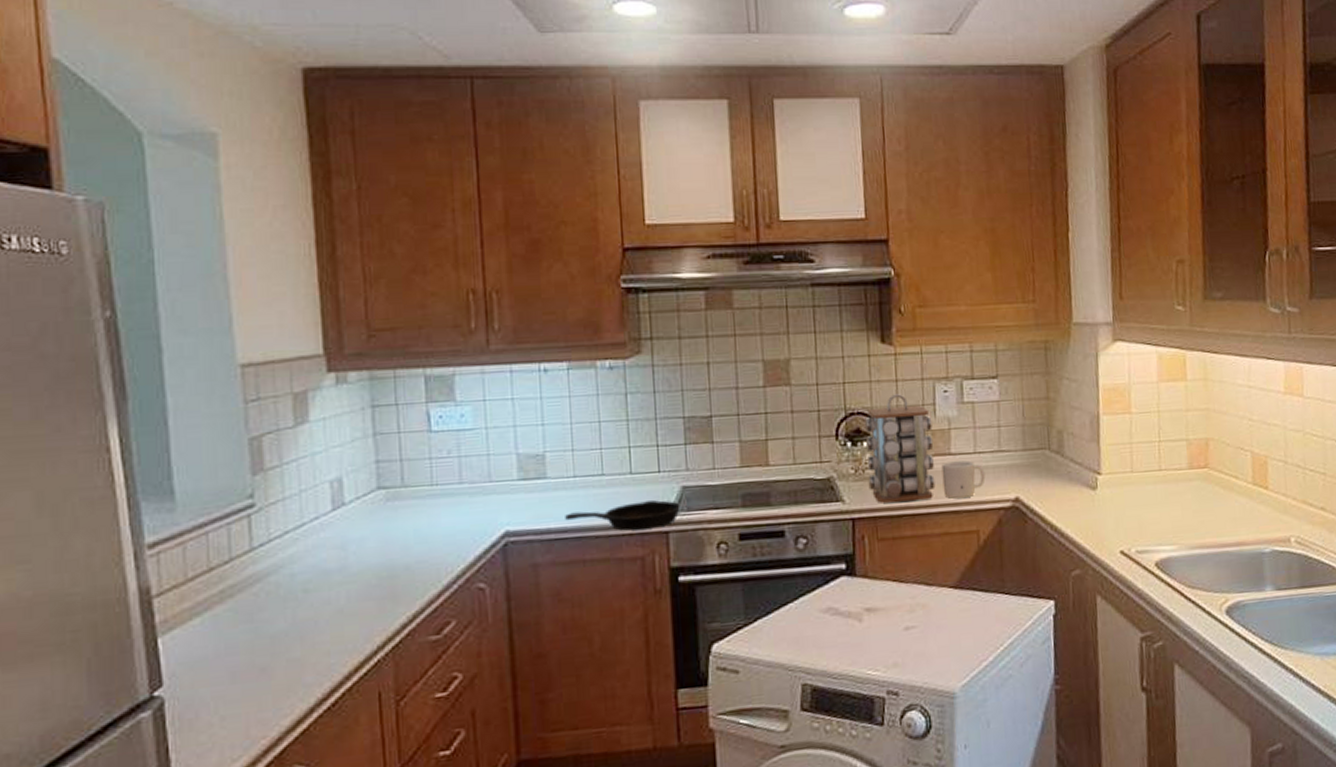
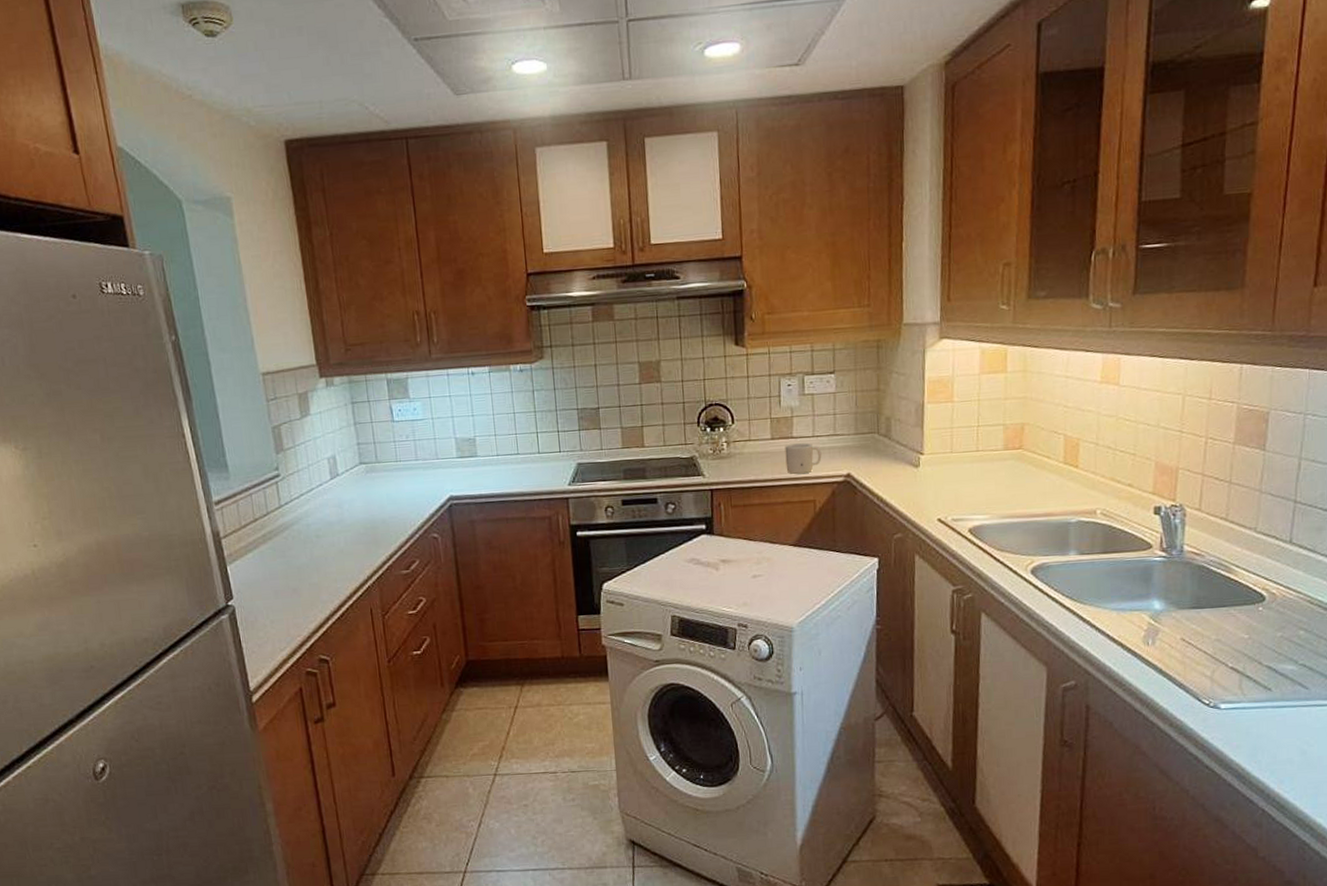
frying pan: present [565,500,681,531] -> none [492,473,577,497]
spice rack: present [865,394,936,504] -> none [721,388,780,478]

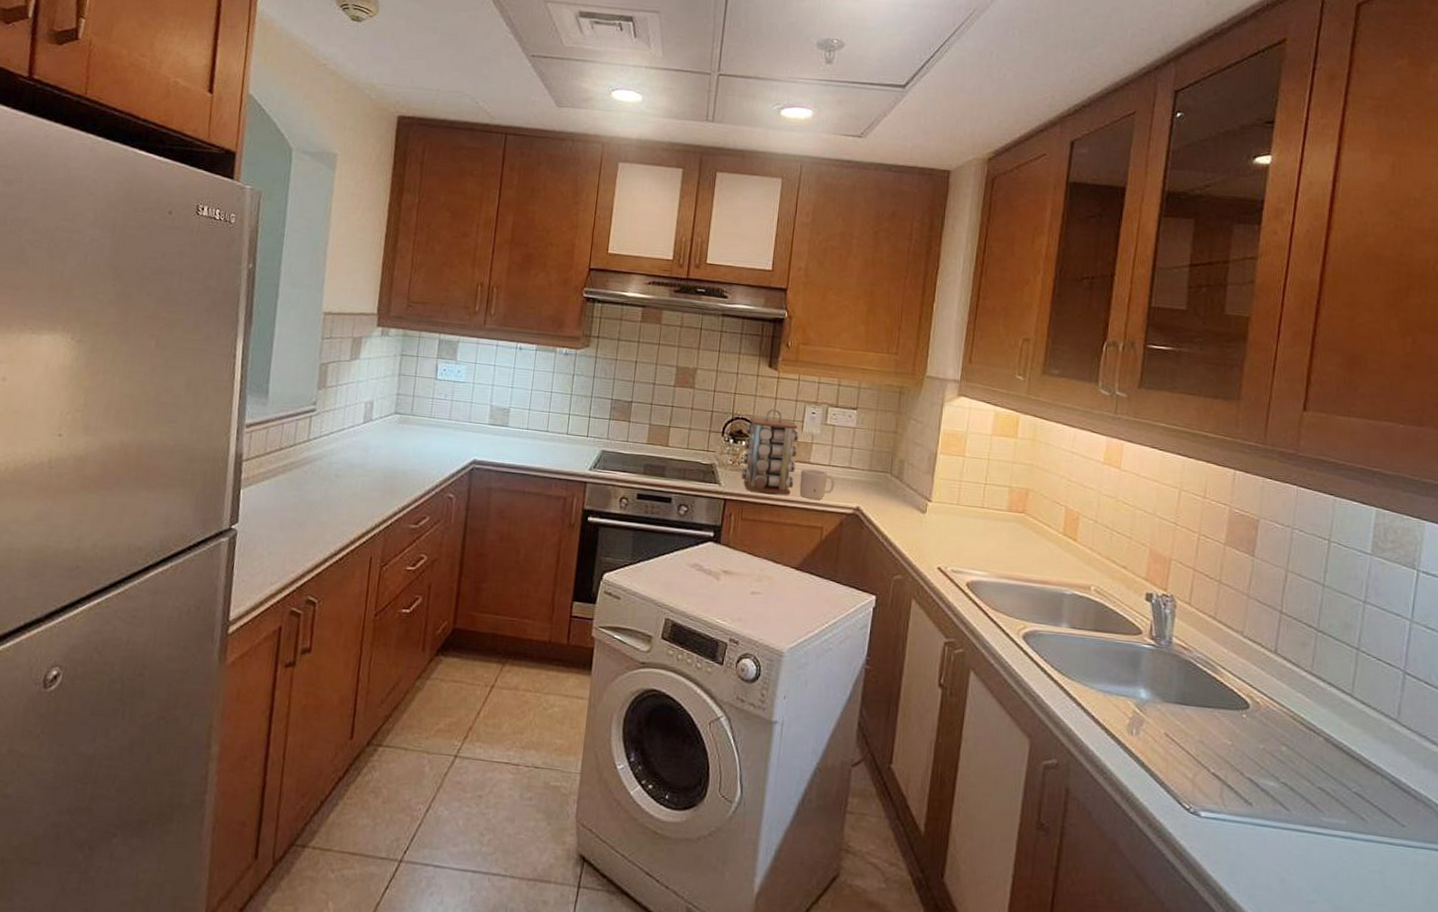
spice rack: none [721,388,780,478] -> present [741,408,799,495]

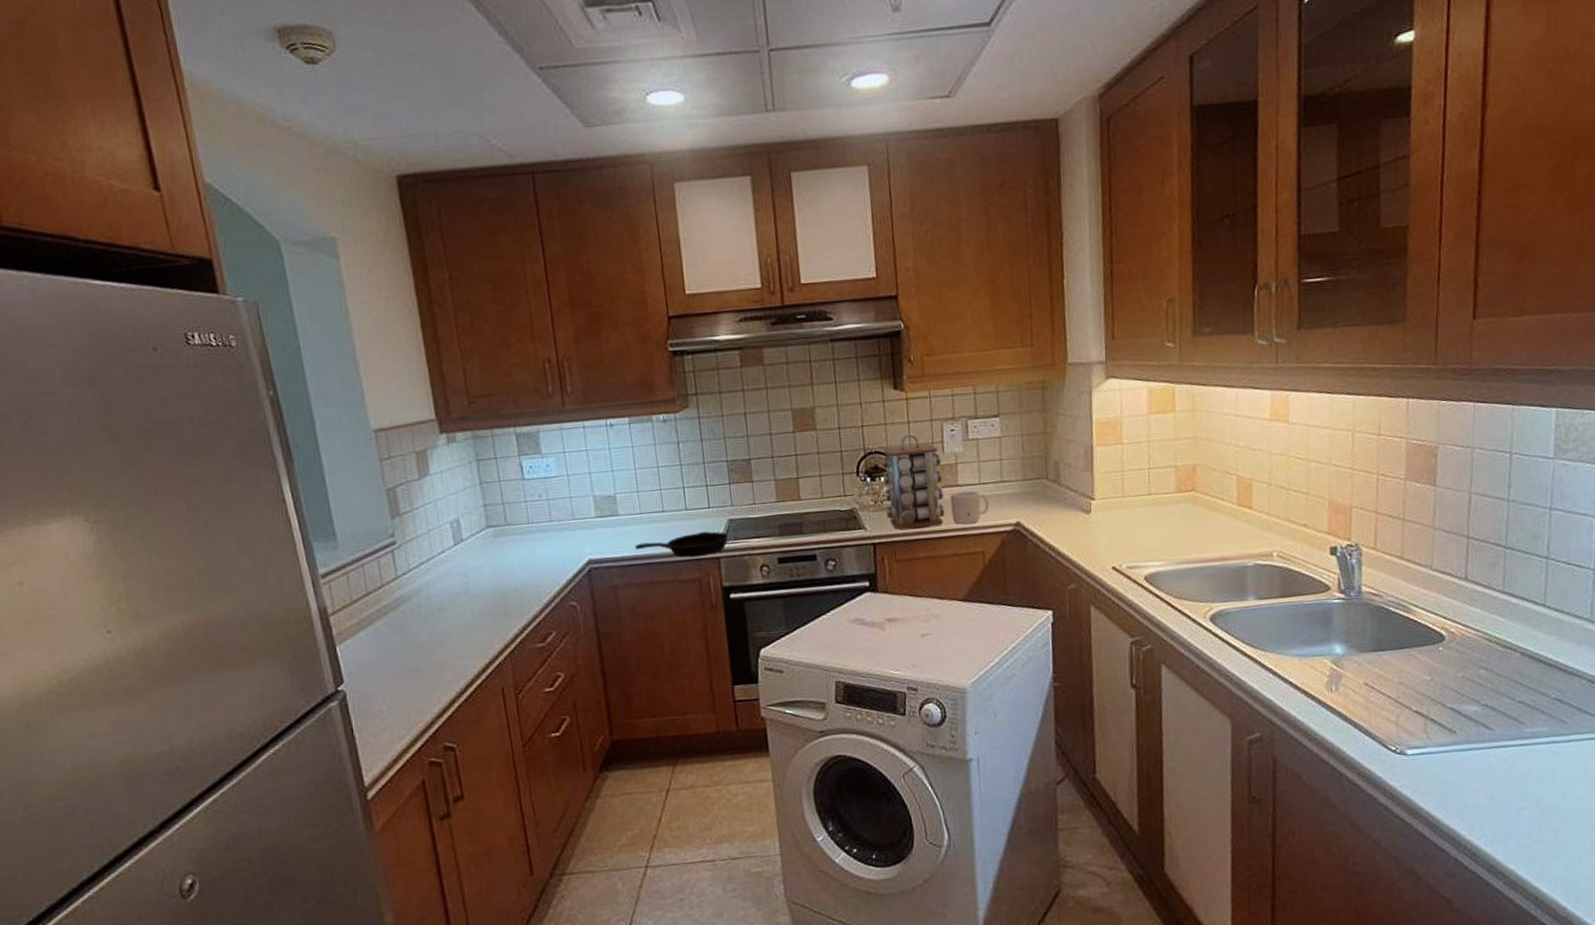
frying pan: none [516,455,599,478] -> present [635,531,729,557]

